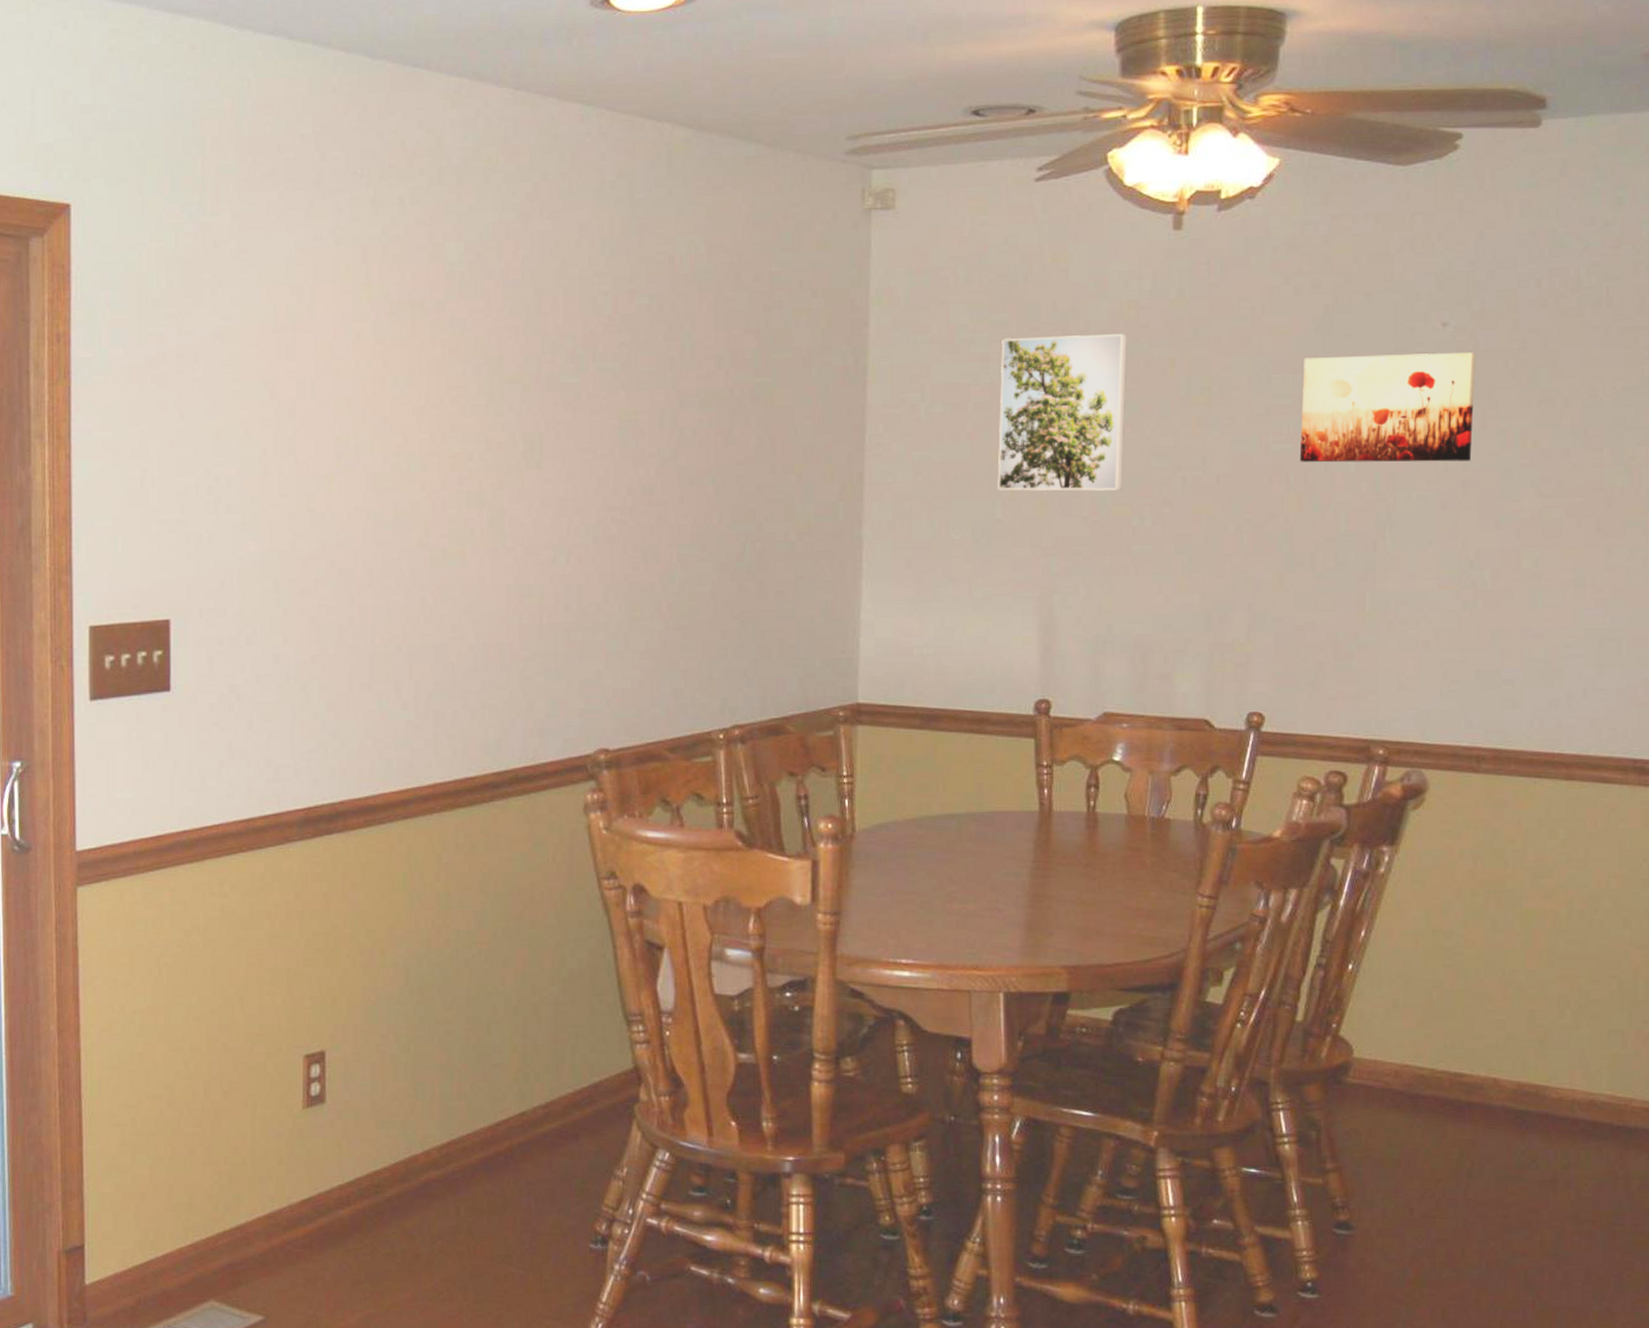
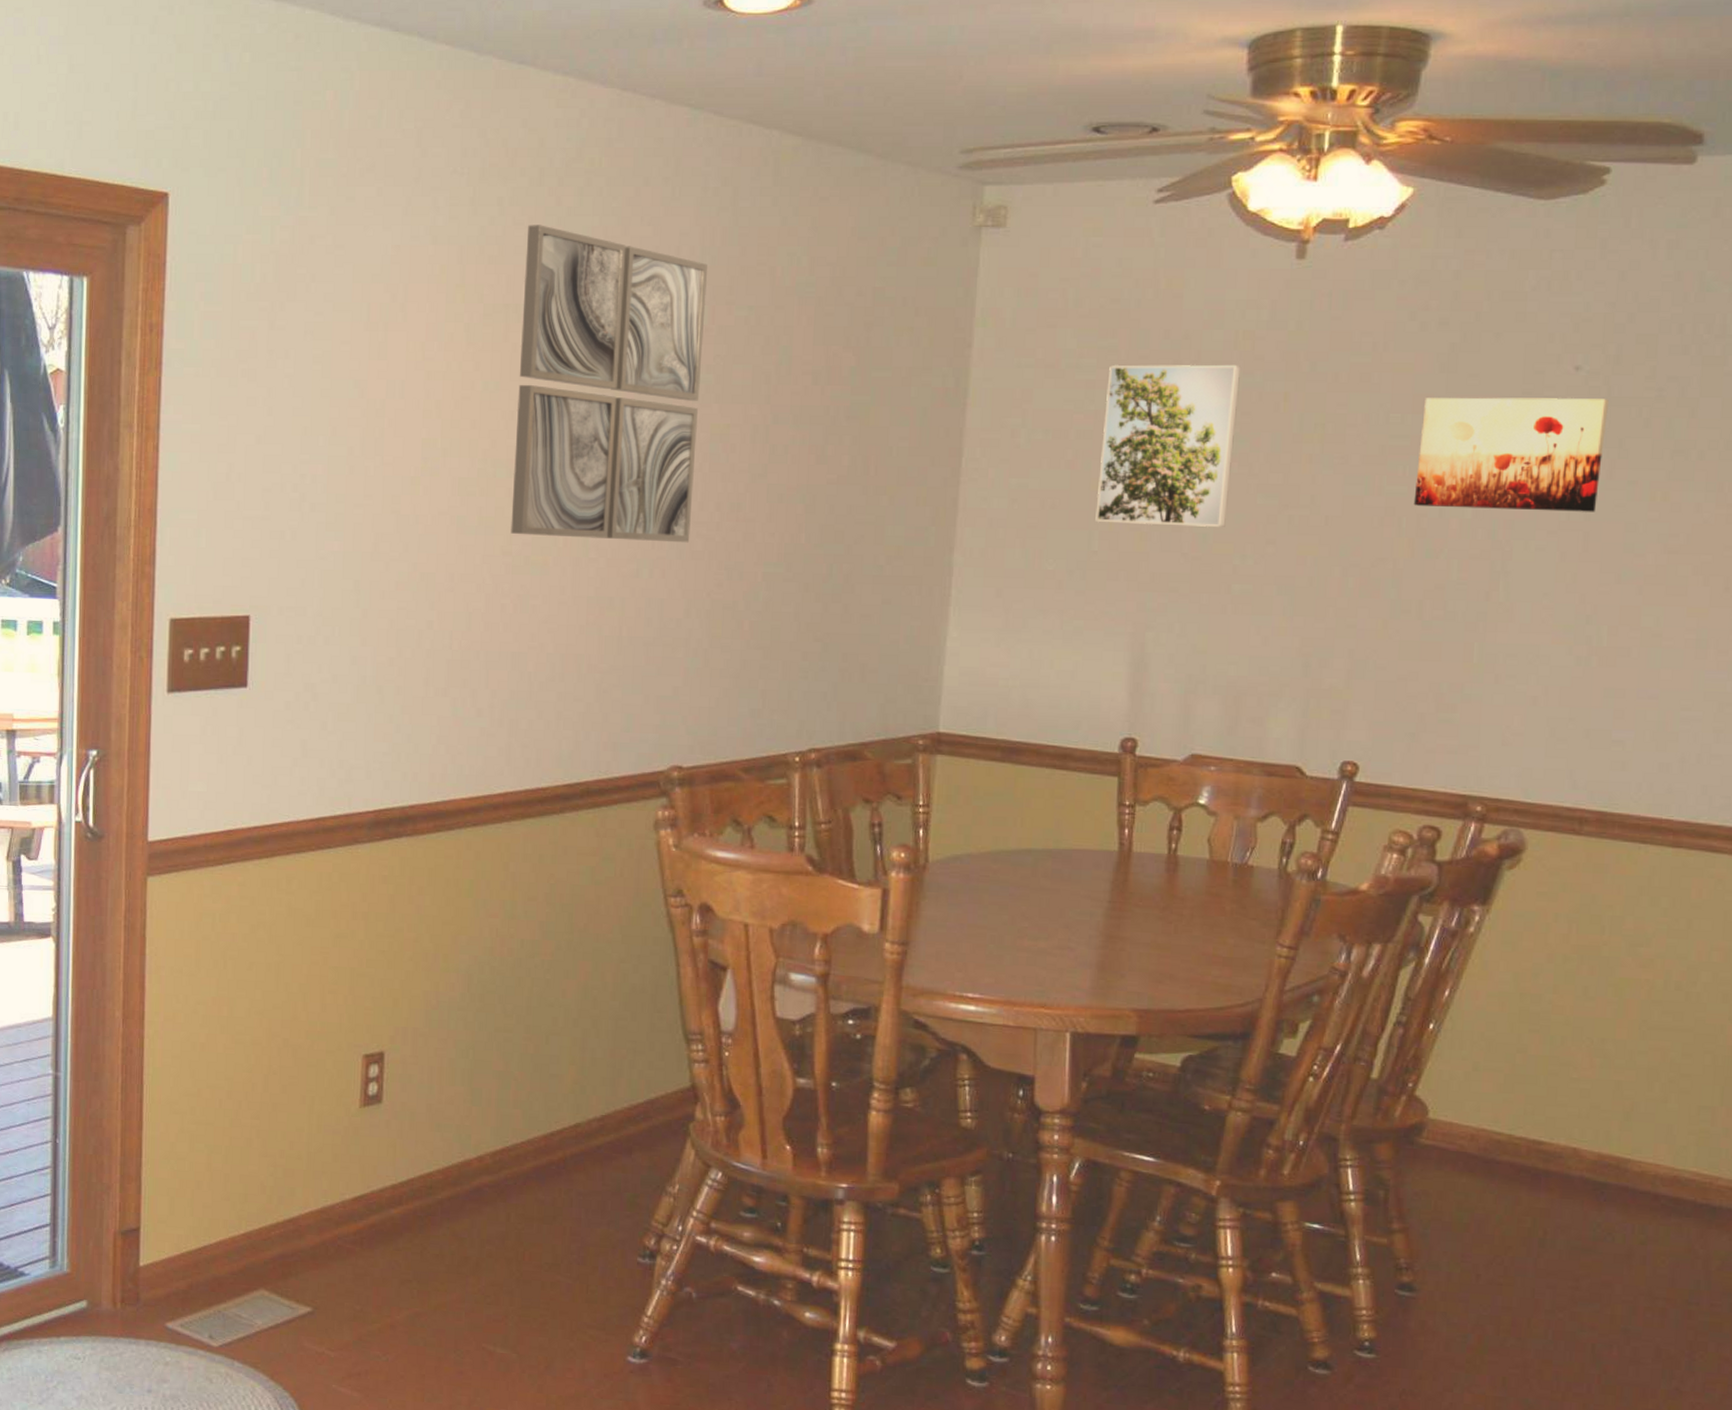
wall art: none [427,222,608,529] -> present [511,225,707,543]

